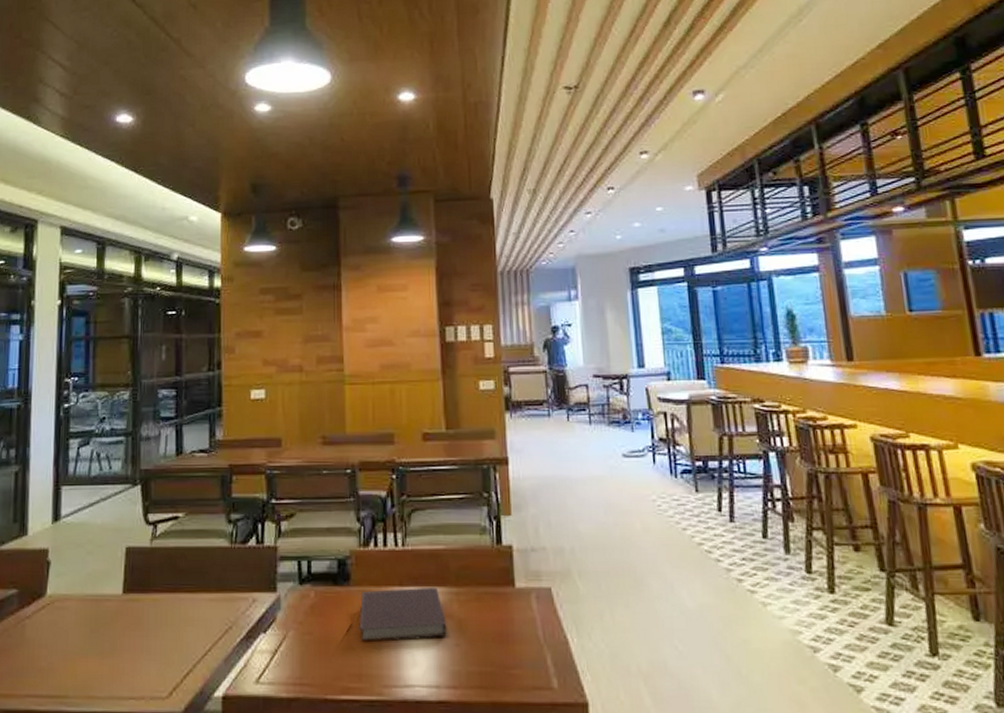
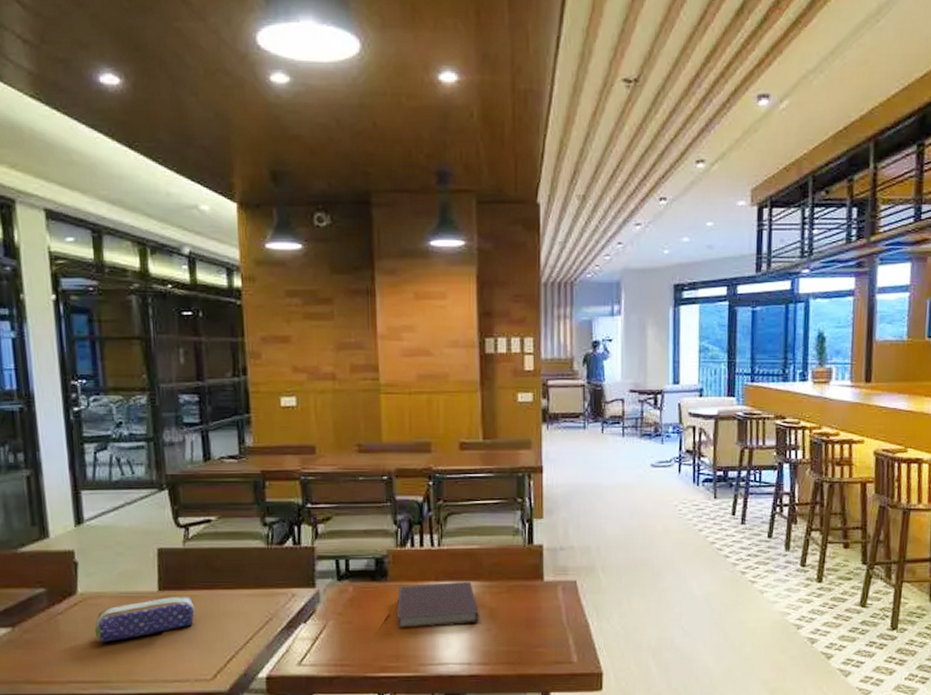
pencil case: none [58,599,156,652] -> present [95,596,195,643]

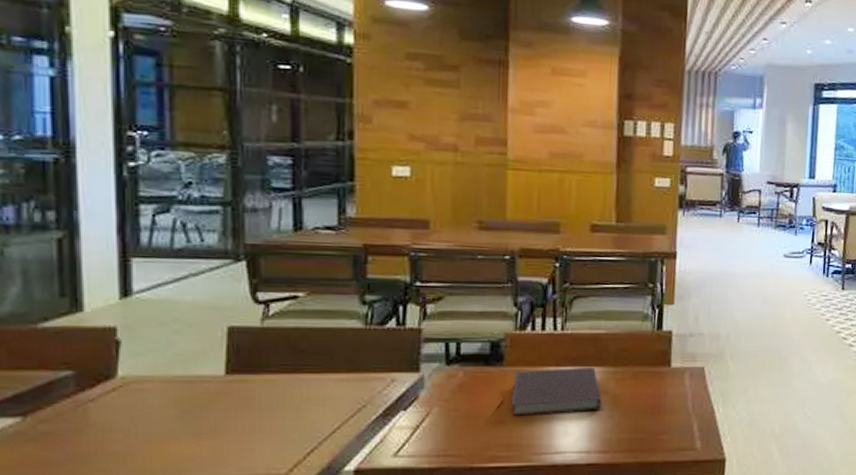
pencil case: present [95,596,195,643] -> none [138,380,270,434]

